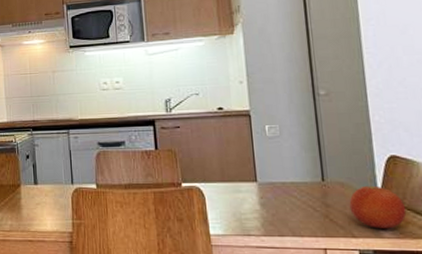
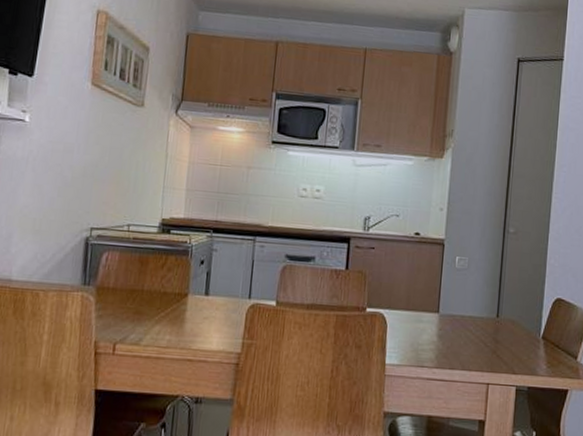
fruit: present [349,185,407,229] -> none [515,325,561,367]

